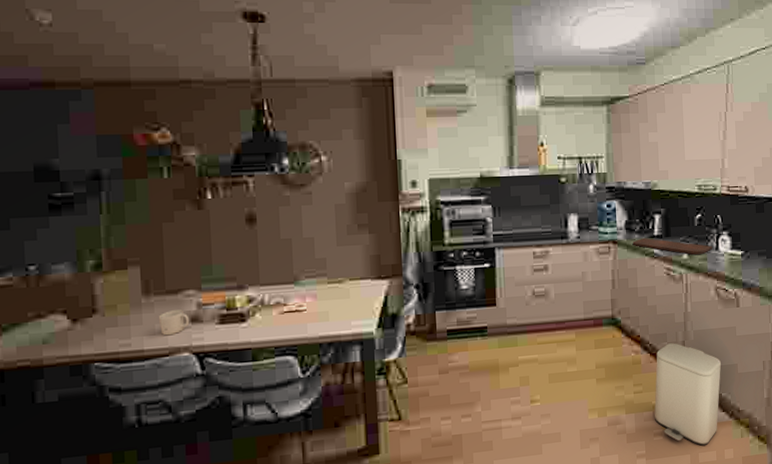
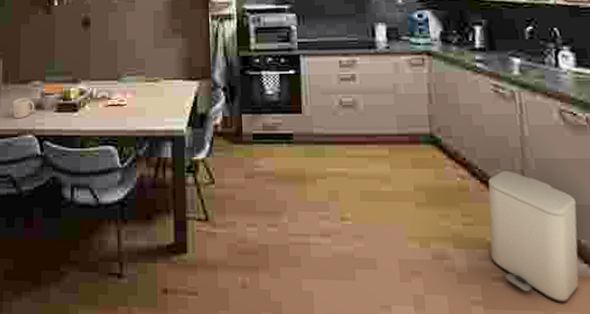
cutting board: present [632,237,712,255] -> none [450,50,550,72]

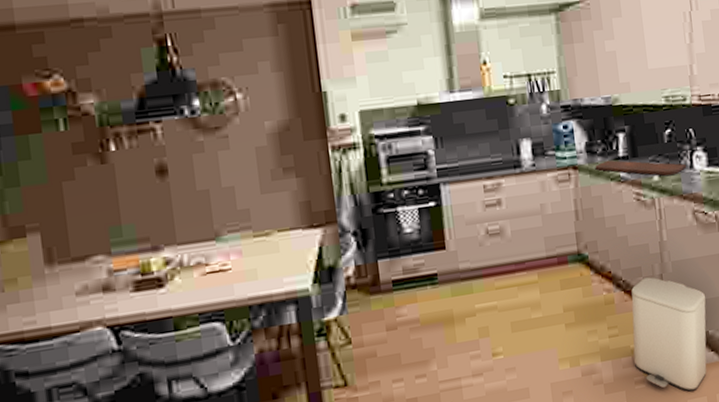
mug: present [12,97,35,119] -> none [64,278,101,310]
cutting board: none [450,50,550,72] -> present [595,160,686,176]

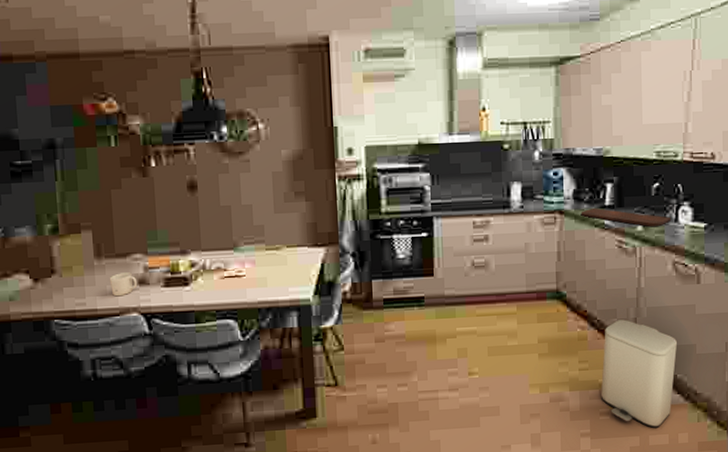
mug: none [64,278,101,310] -> present [109,272,138,297]

